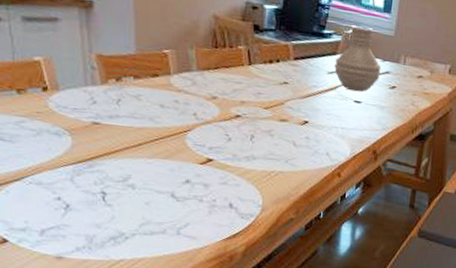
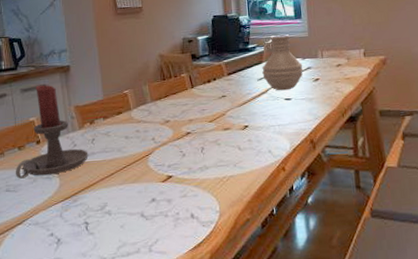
candle holder: none [13,16,112,132] -> present [16,85,89,179]

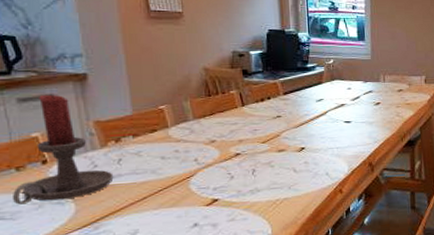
vase: present [262,34,304,91] -> none [321,56,365,113]

